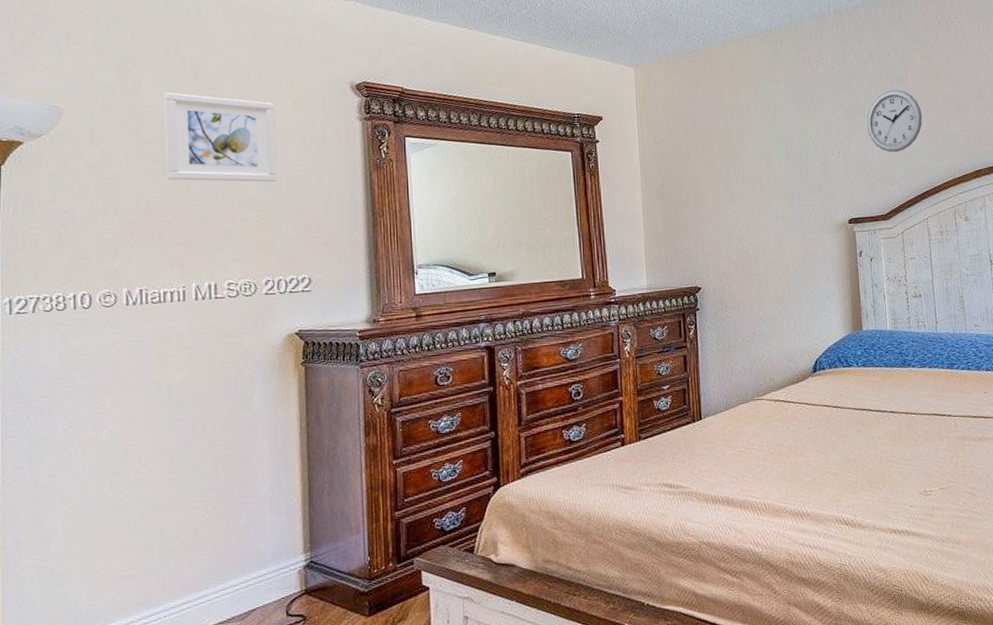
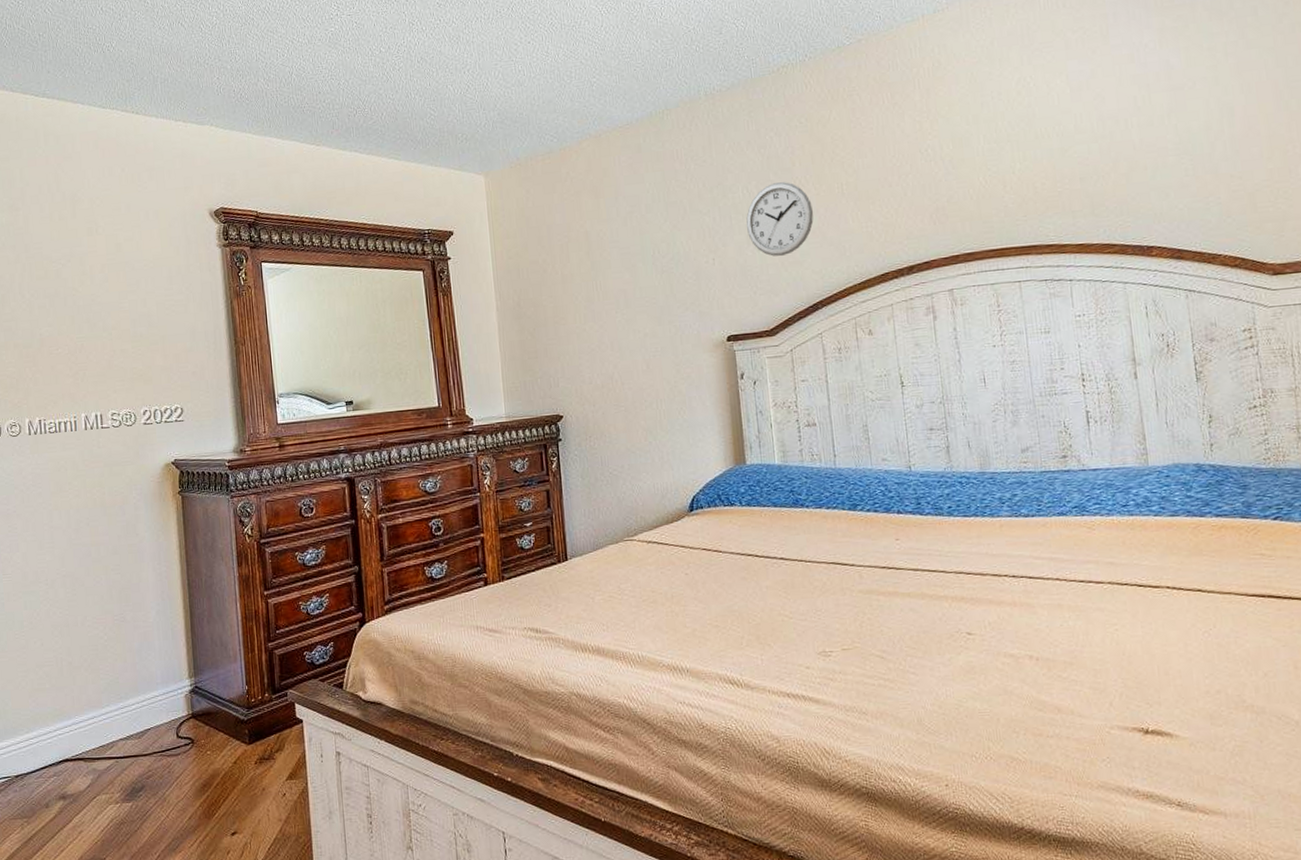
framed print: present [164,92,278,183] -> none [49,228,149,314]

